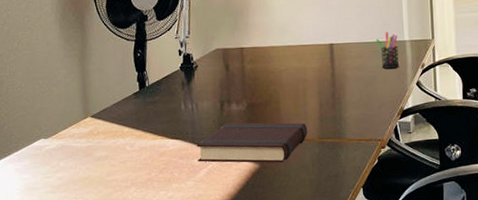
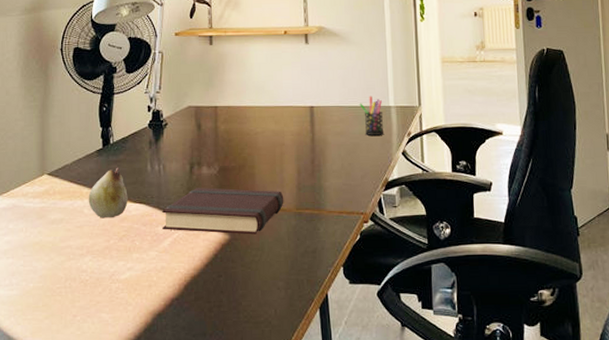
fruit: none [129,107,166,154] -> present [88,167,128,219]

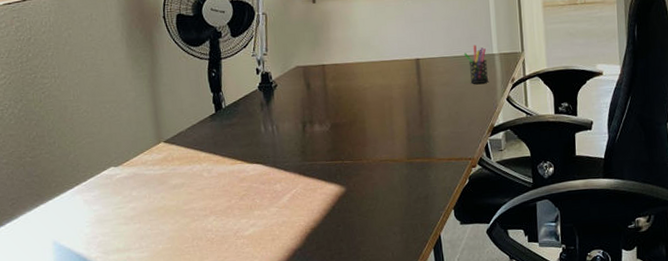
fruit: present [88,167,128,219] -> none [206,130,245,181]
book: present [162,187,284,235] -> none [279,143,396,187]

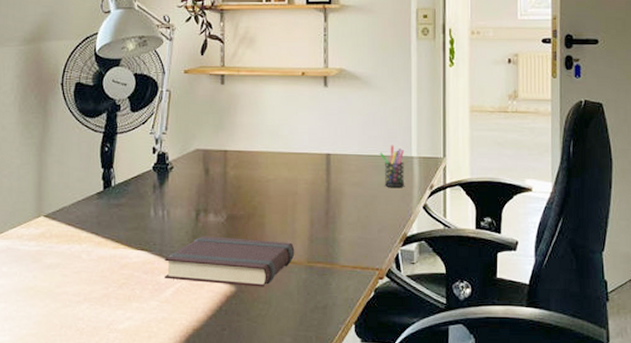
book: none [279,143,396,187] -> present [164,236,295,287]

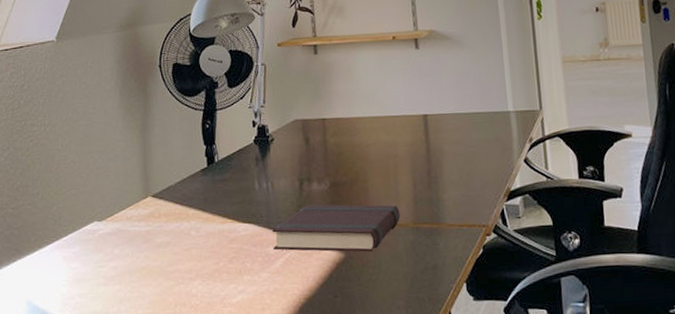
pen holder: present [379,145,405,187] -> none [475,101,504,143]

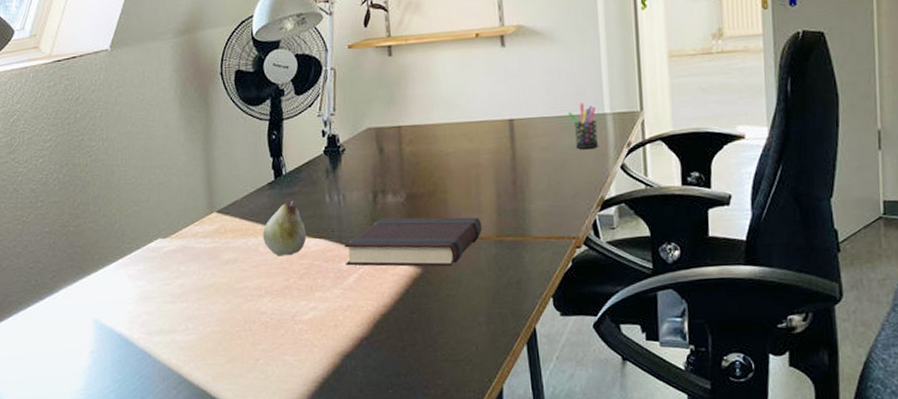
fruit: none [194,186,236,240] -> present [262,200,307,257]
pen holder: none [475,101,504,143] -> present [567,102,599,149]

